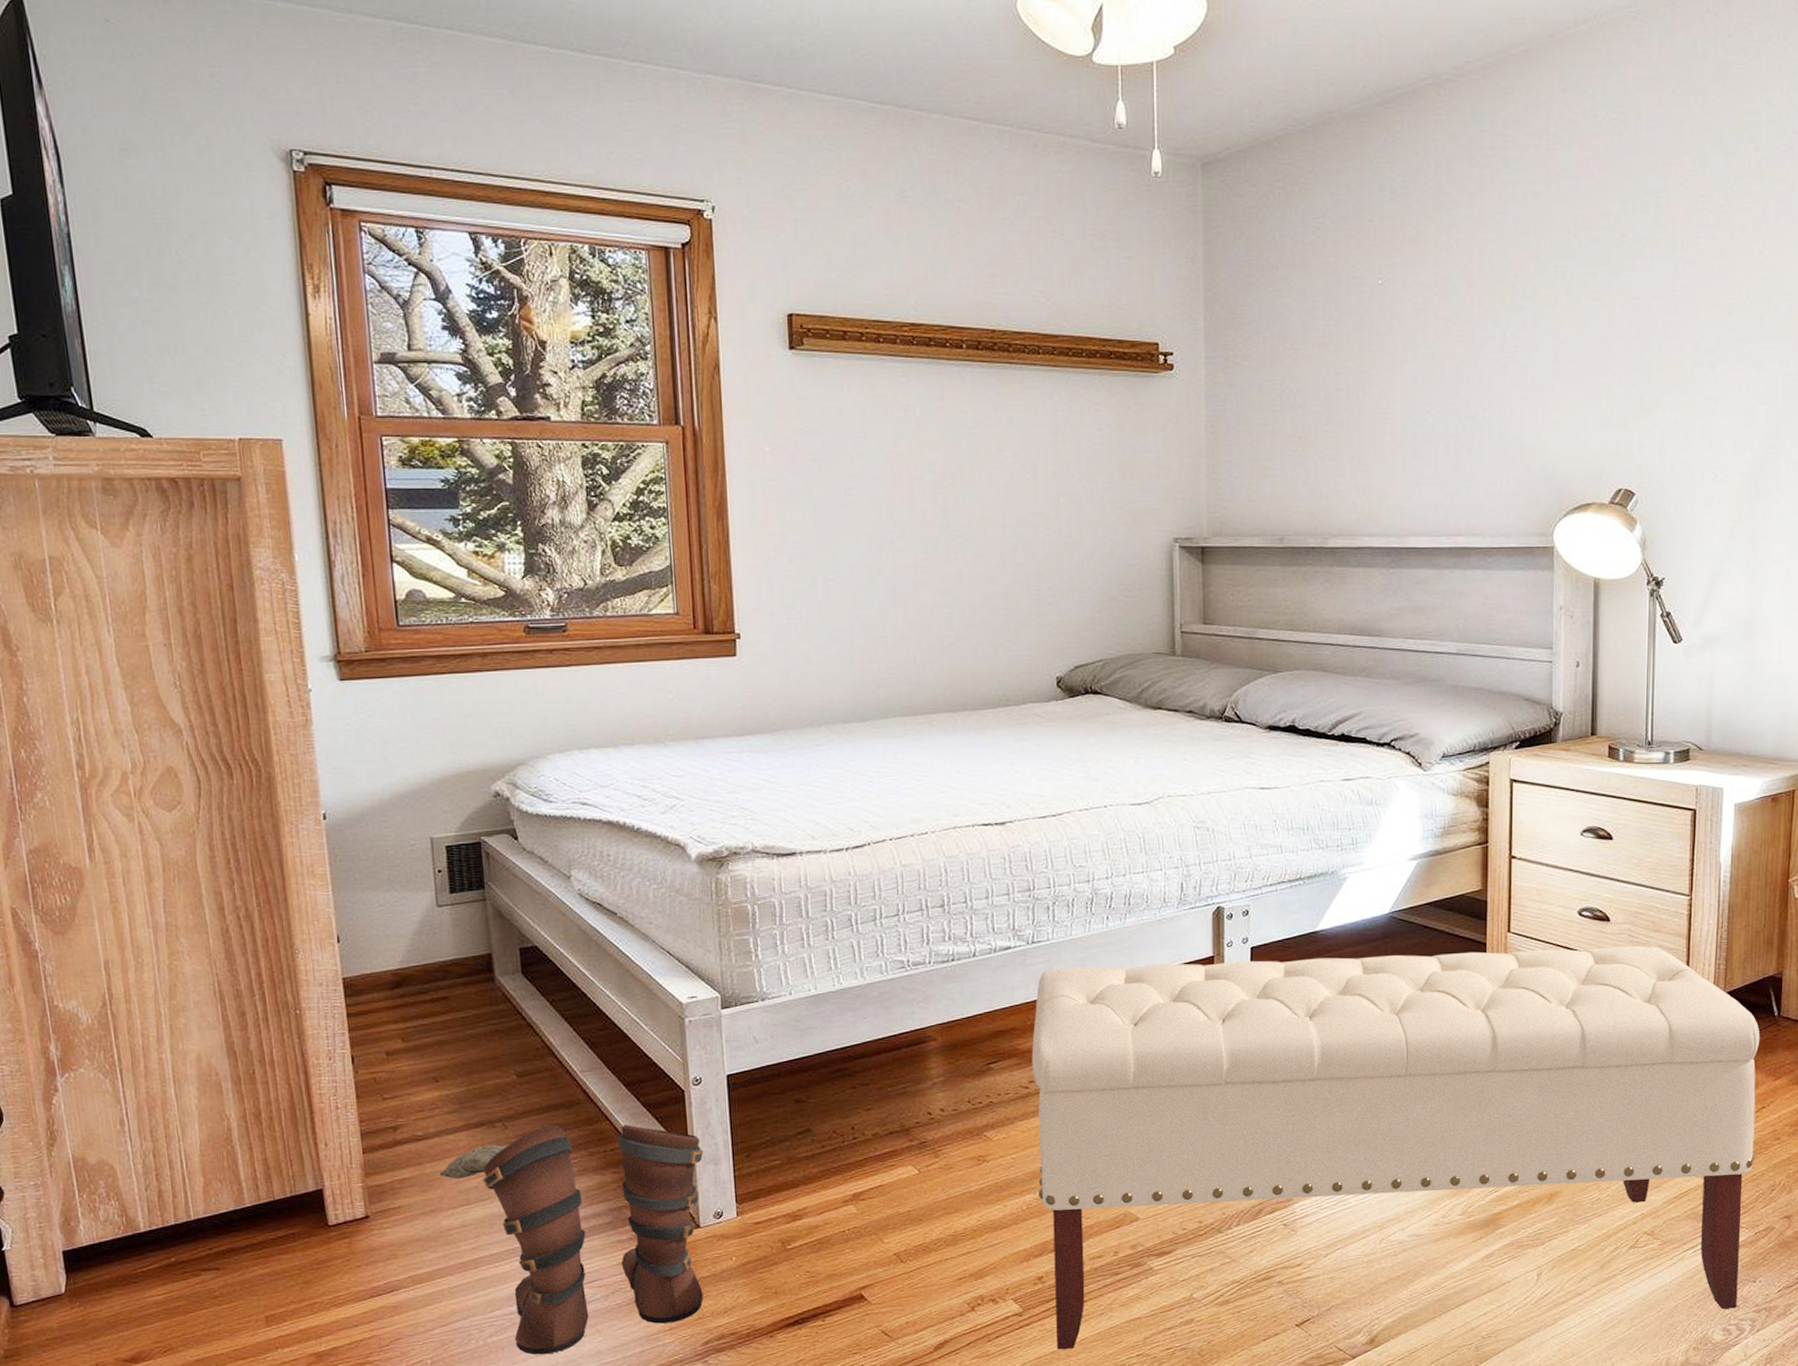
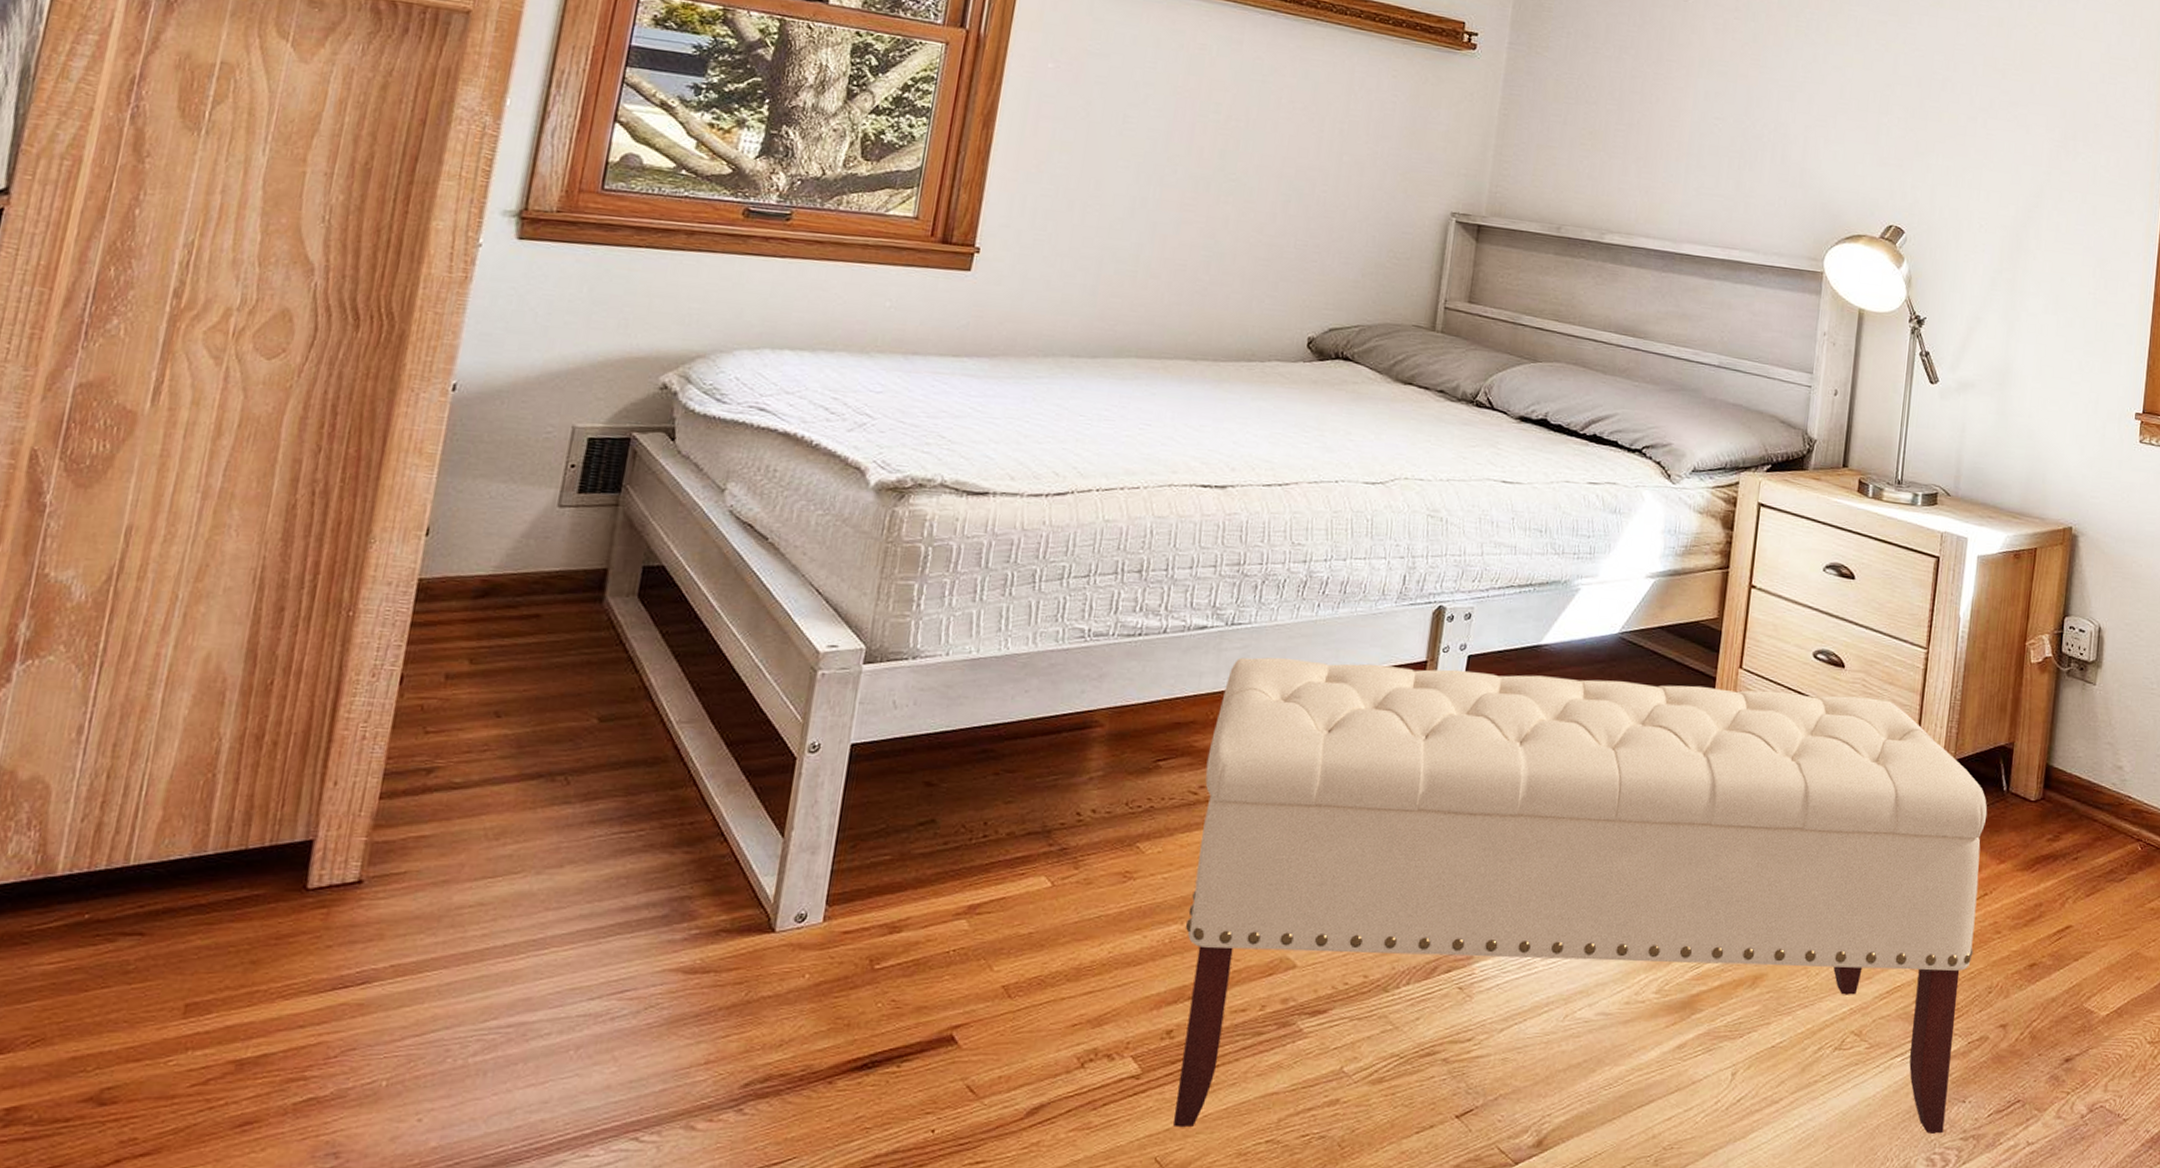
boots: present [439,1125,704,1355] -> none [468,785,802,1085]

